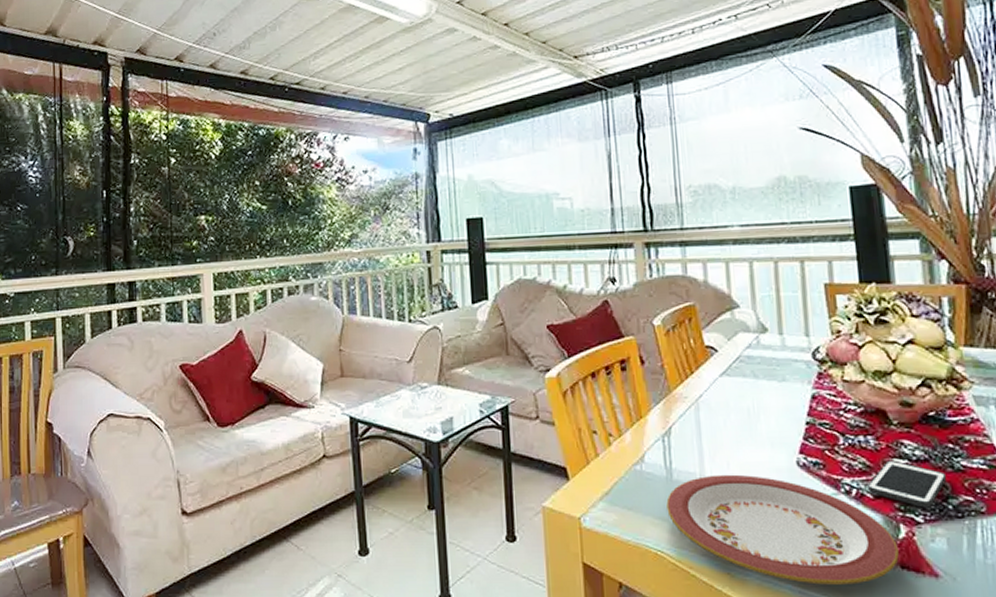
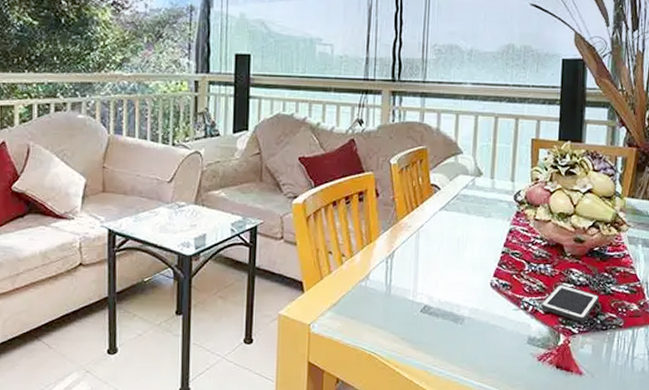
plate: present [666,474,899,585] -> none [383,291,556,380]

